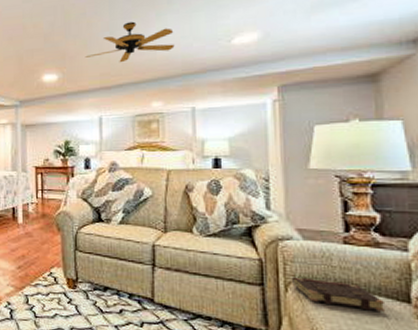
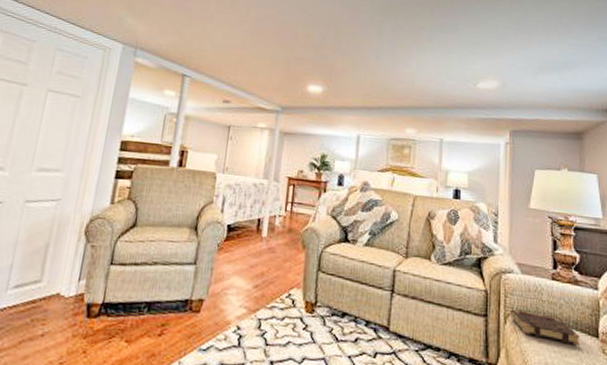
ceiling fan: present [85,21,175,63] -> none [351,50,431,87]

